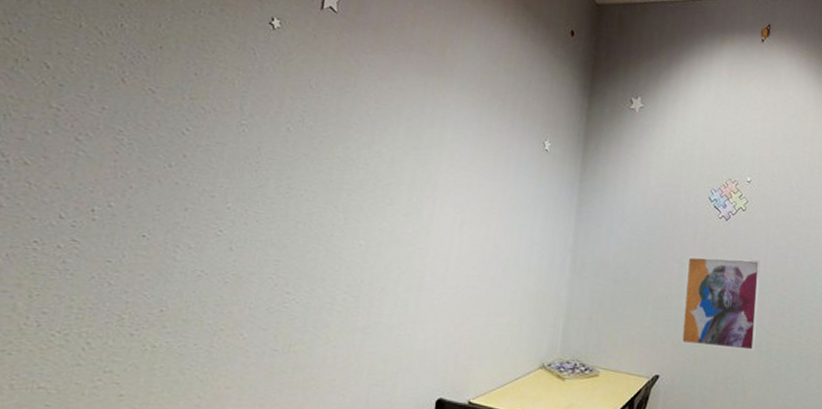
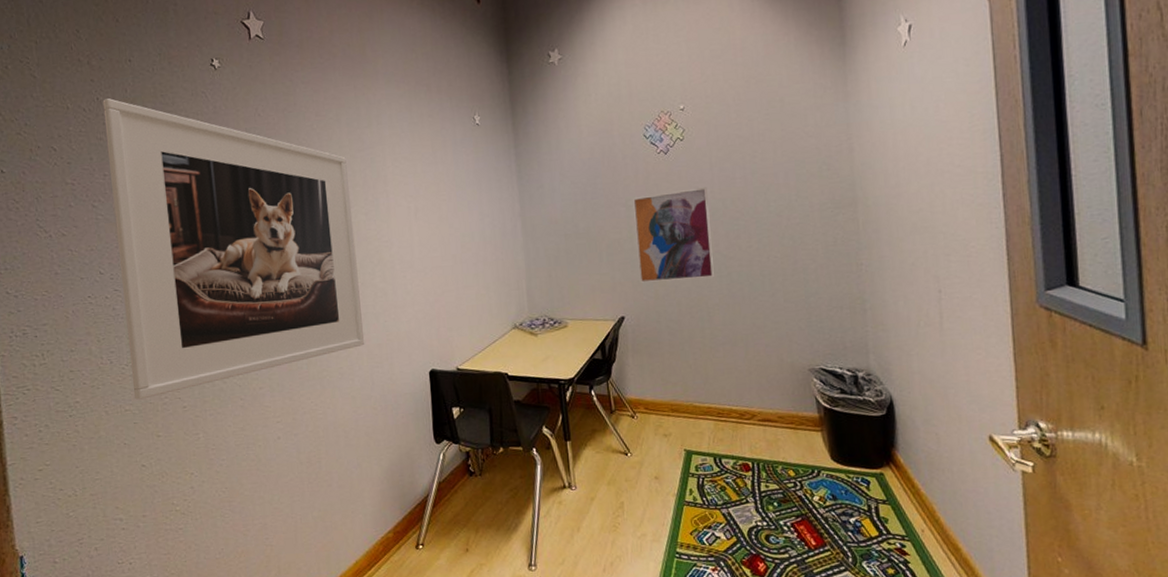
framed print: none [57,27,398,378] -> present [102,98,365,400]

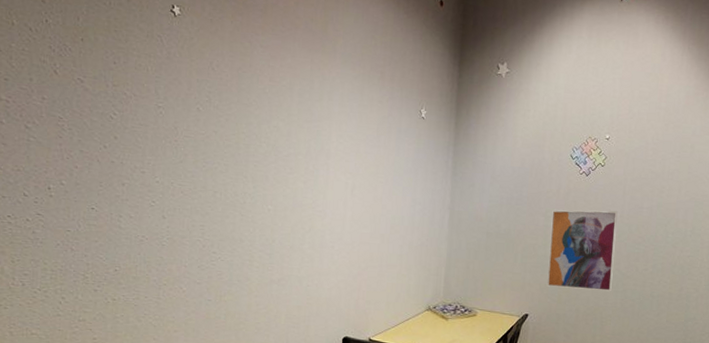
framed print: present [102,98,365,400] -> none [43,22,293,325]

